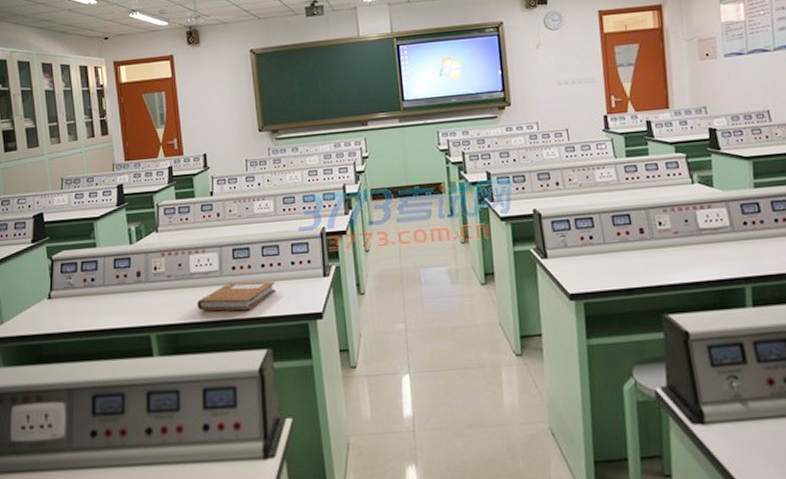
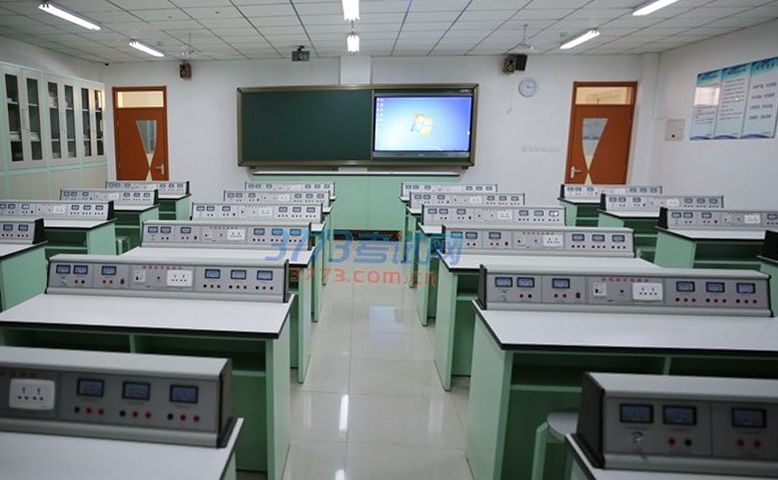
notebook: present [197,281,276,311] -> none [171,298,241,324]

